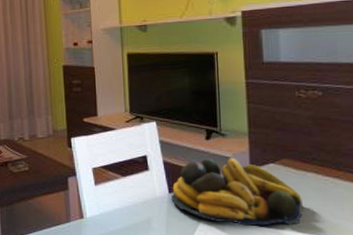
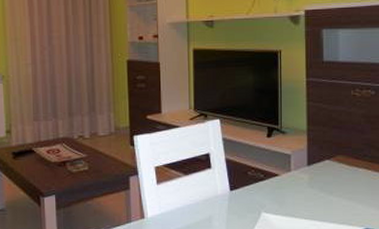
fruit bowl: present [171,158,304,227] -> none [232,155,354,222]

